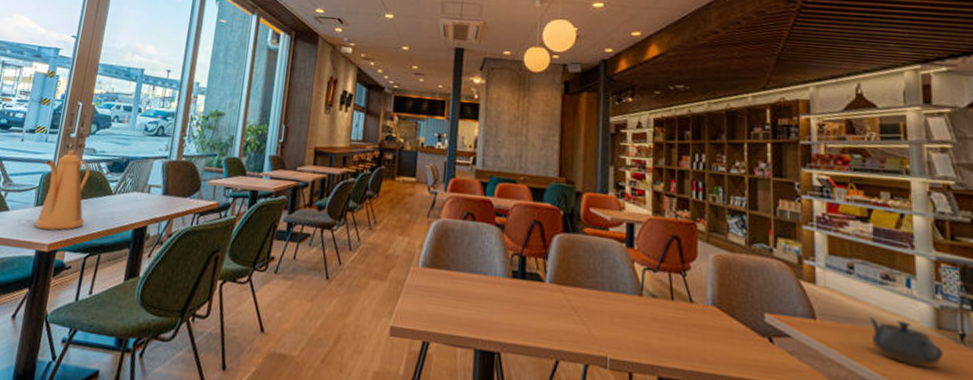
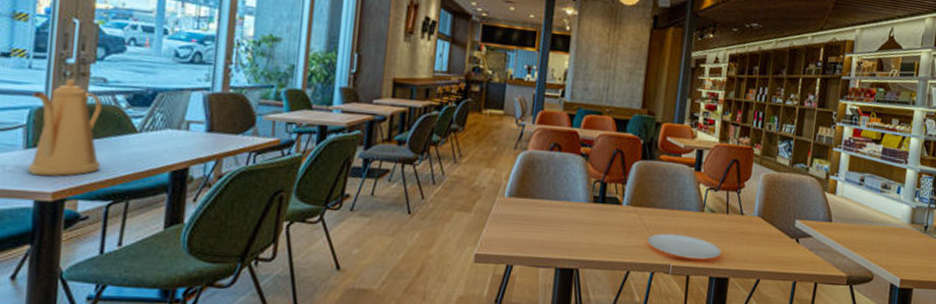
plate: none [577,318,669,355] -> present [647,233,721,260]
teapot: present [868,316,943,369] -> none [867,217,912,253]

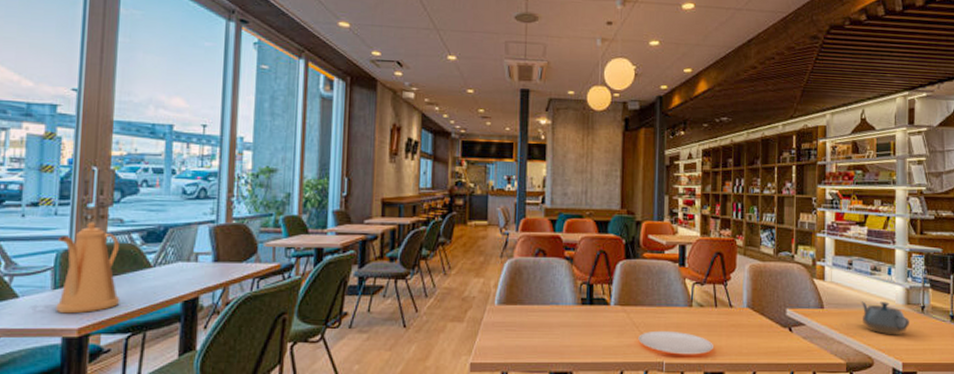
teapot: none [867,217,912,253] -> present [861,301,909,335]

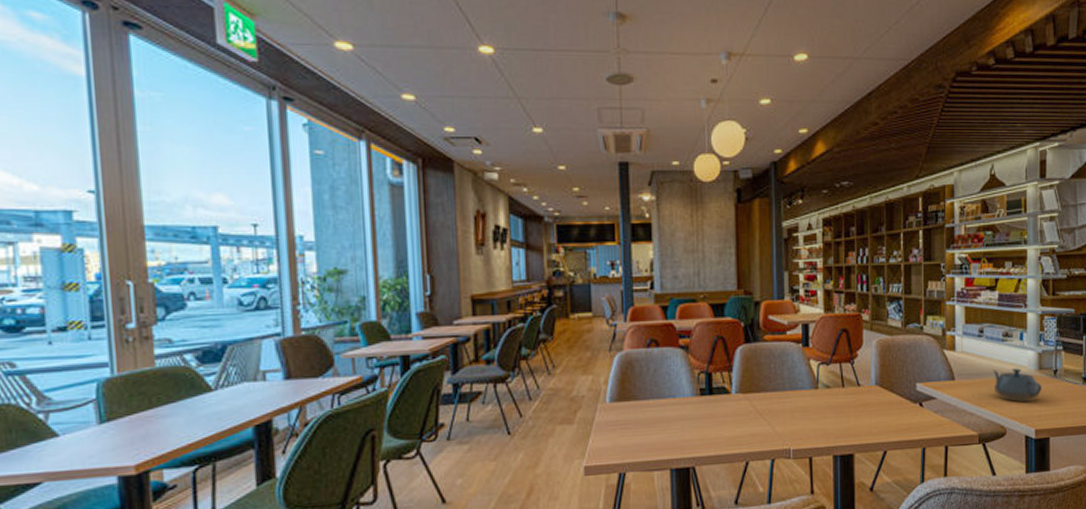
coffee pot: present [56,221,120,314] -> none [97,344,181,450]
plate: present [638,330,713,355] -> none [763,415,842,440]

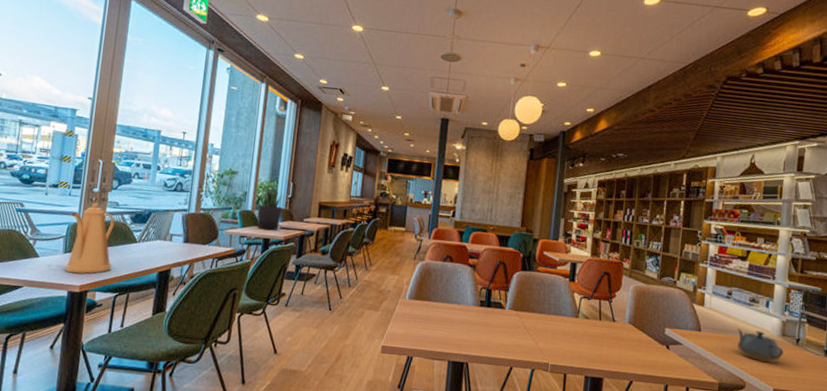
coffee pot: none [97,344,181,450] -> present [65,203,115,274]
planter: none [385,284,421,345] -> present [257,185,284,231]

